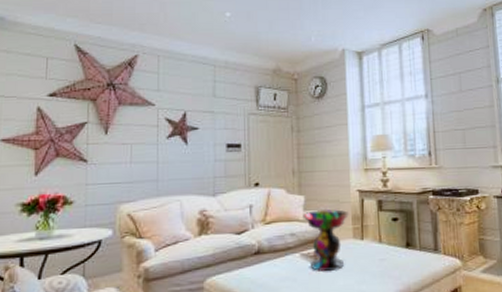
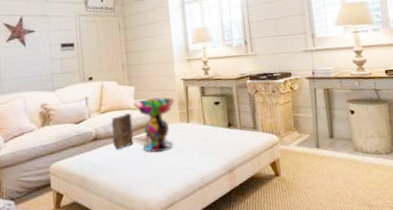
book: none [276,224,301,266] -> present [111,112,134,150]

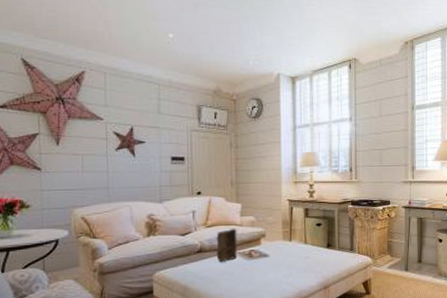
decorative bowl: present [133,97,176,153] -> none [239,215,281,268]

